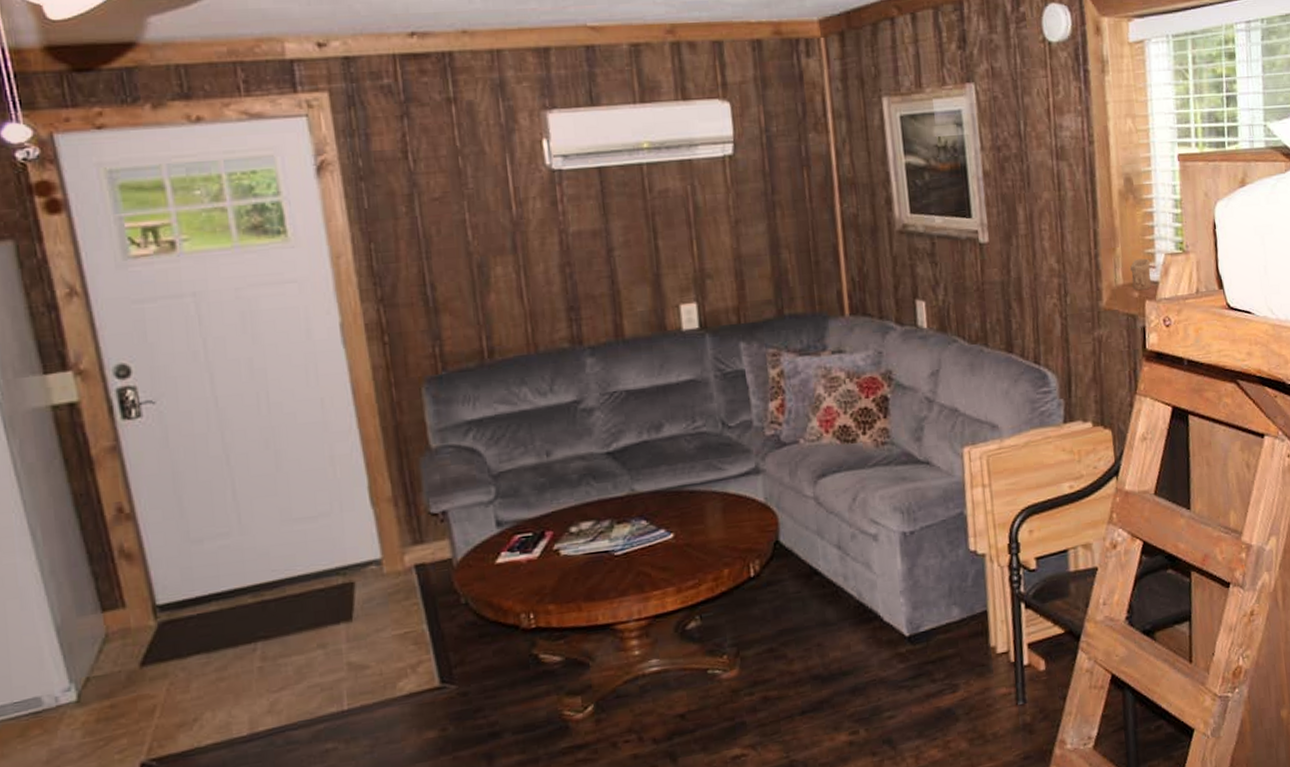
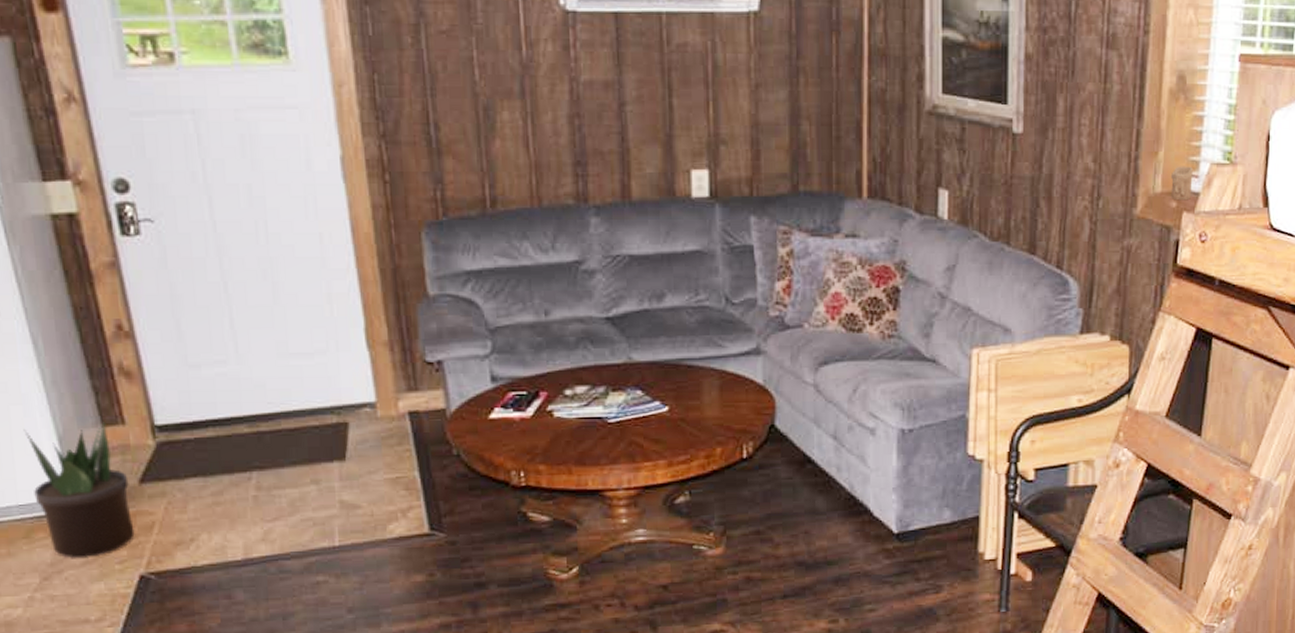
planter: none [20,607,135,752] -> present [23,422,135,556]

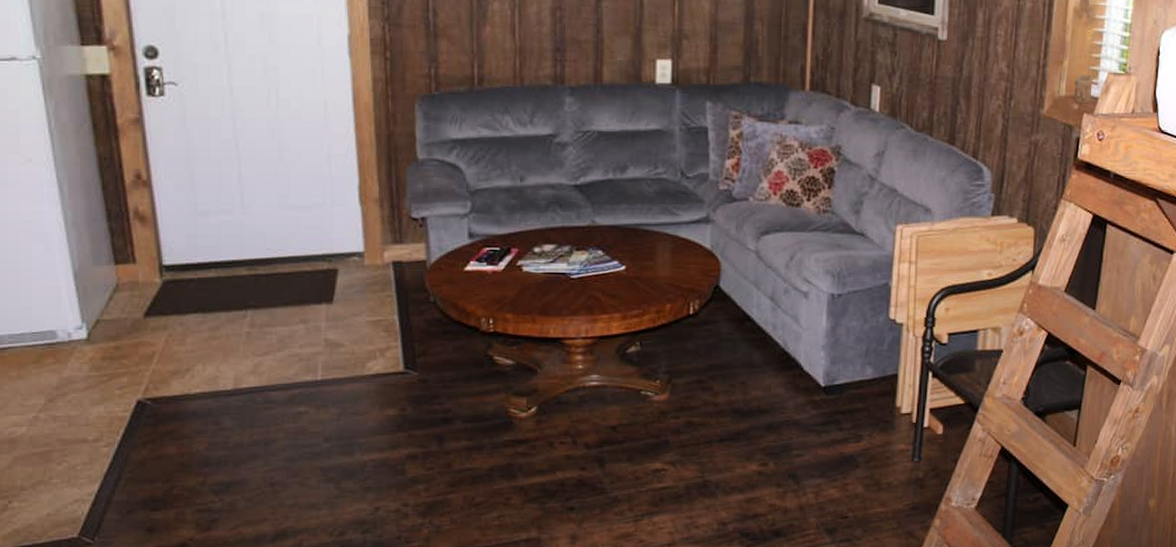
planter: present [23,422,135,556] -> none [43,260,136,381]

